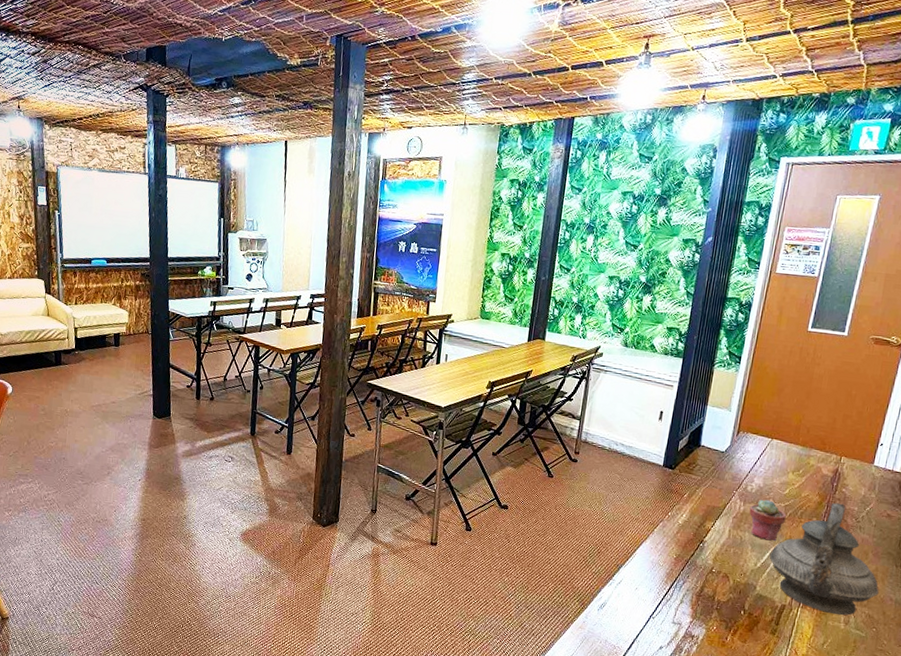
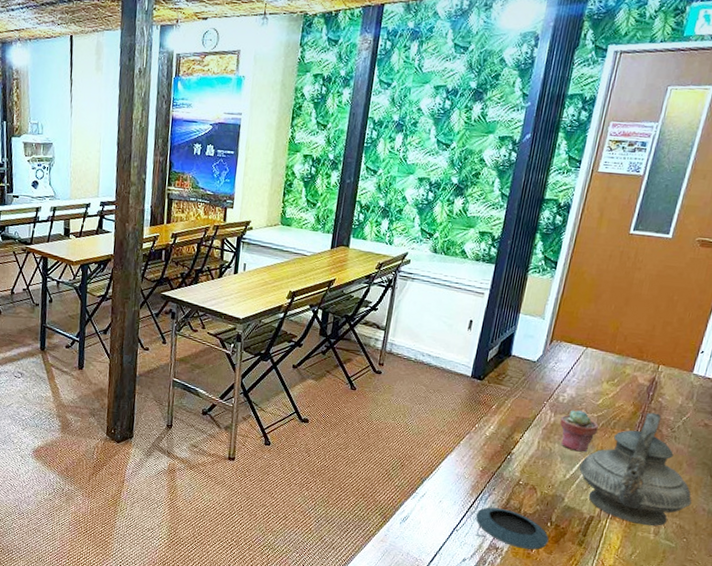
saucer: none [671,594,743,639] -> present [475,507,549,550]

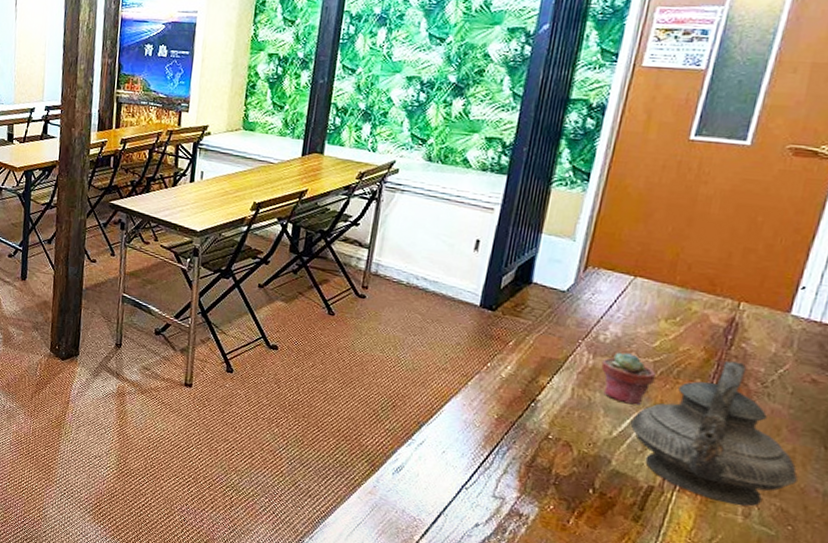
saucer: present [475,507,549,550] -> none [490,463,591,522]

